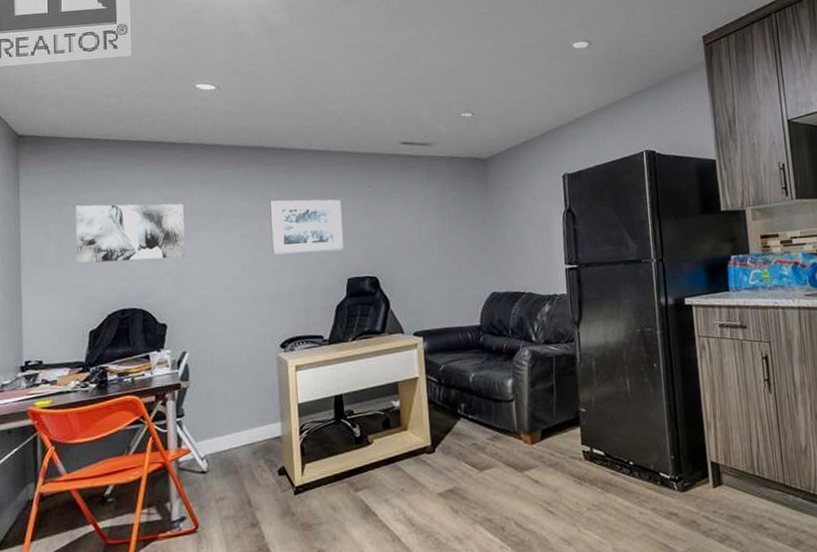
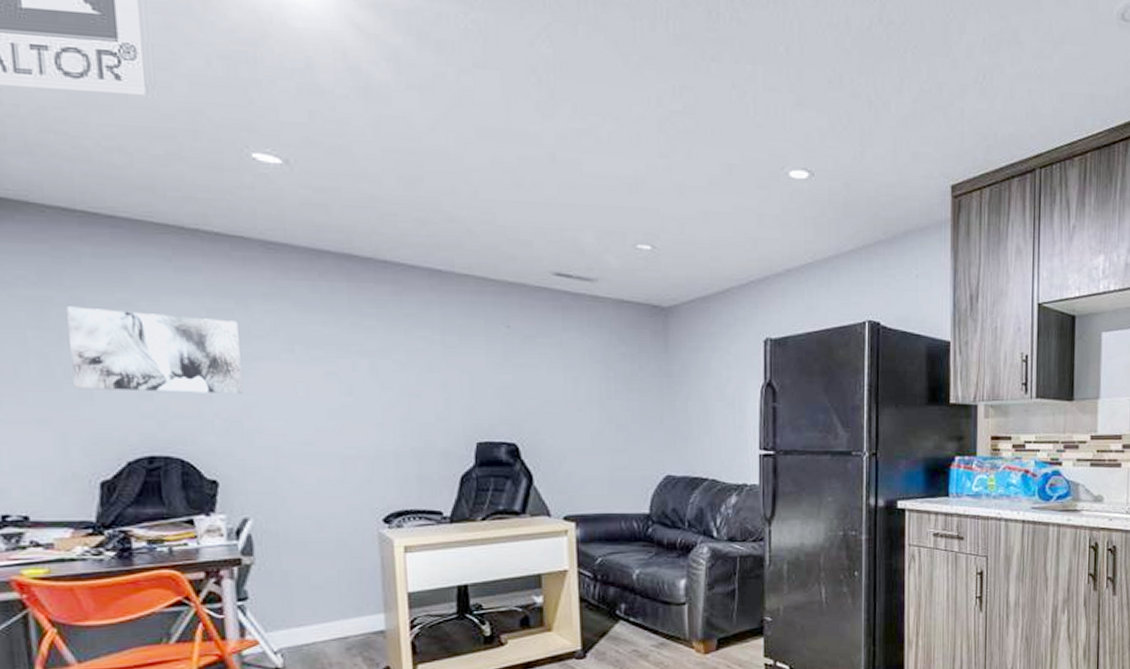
wall art: present [270,199,344,255] -> none [367,331,473,406]

